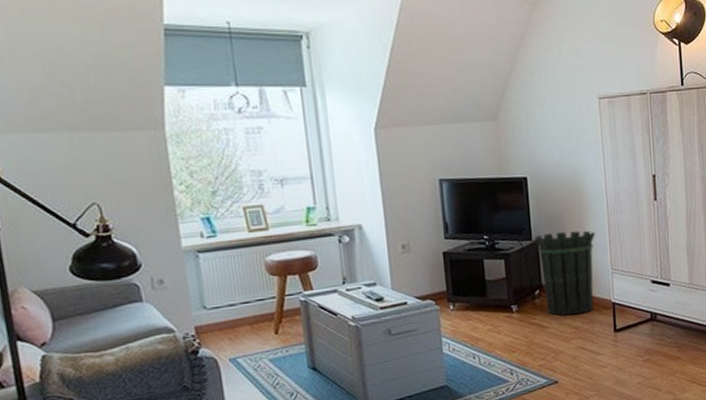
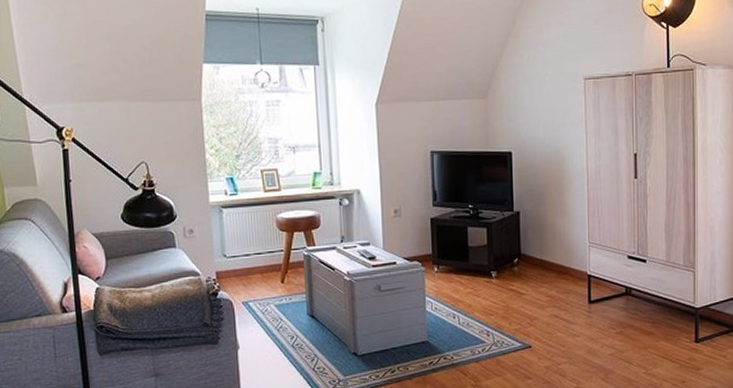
waste bin: present [533,231,595,316] -> none [515,204,575,284]

